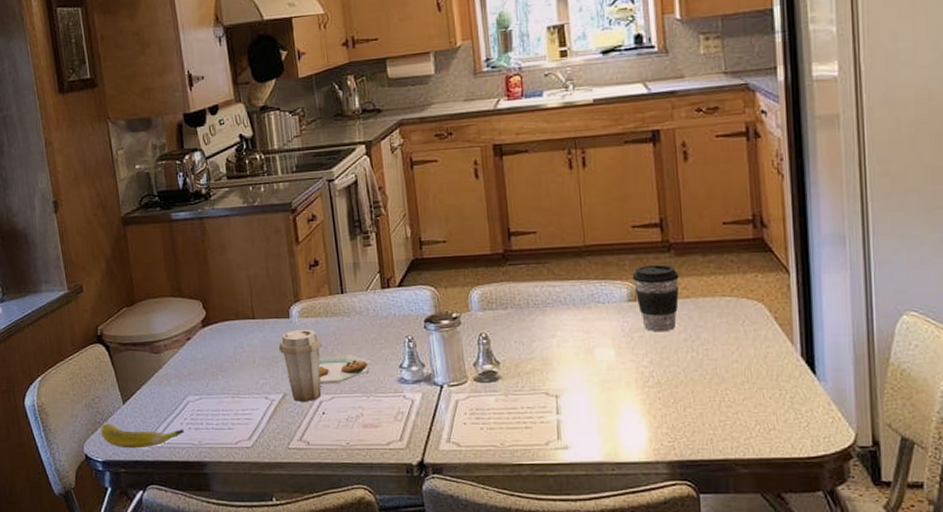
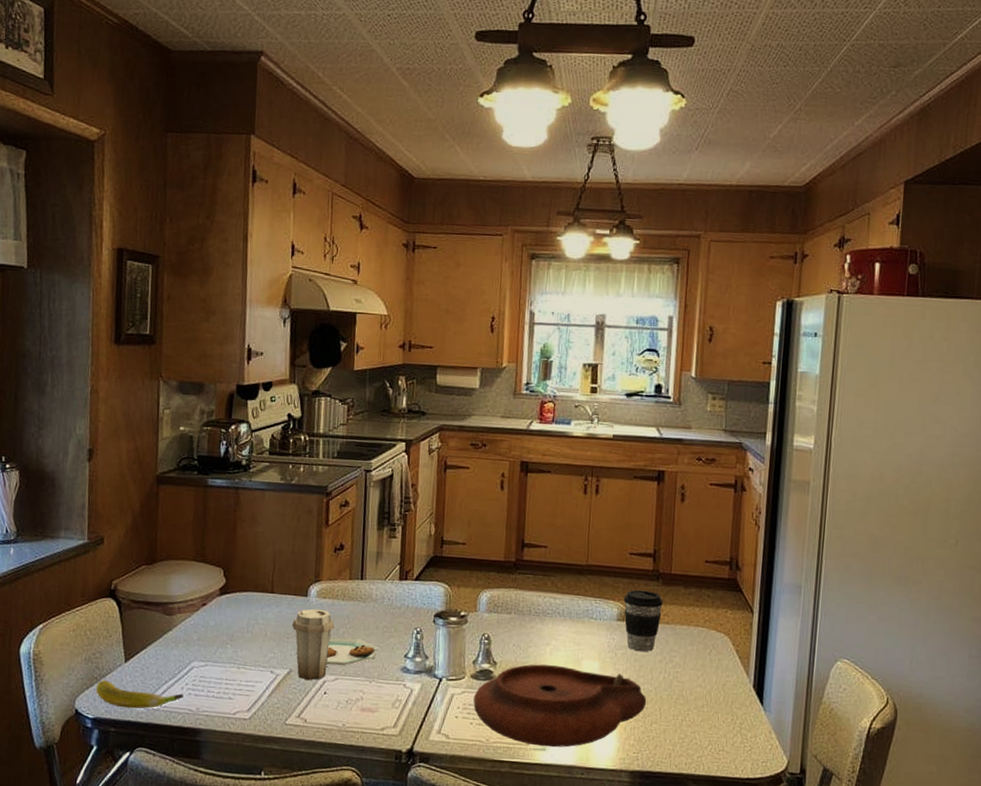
plate: none [480,358,676,445] -> present [473,664,647,748]

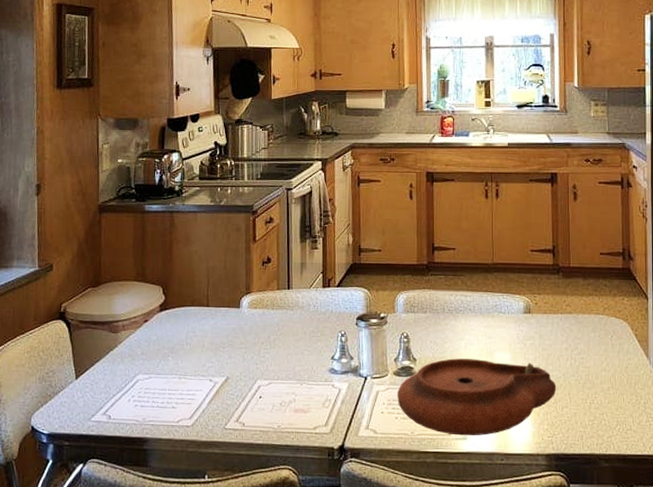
banana: present [95,680,183,709] -> none [49,397,130,423]
plate: present [291,608,379,681] -> none [227,319,307,386]
coffee cup: present [623,589,663,652] -> none [528,283,565,341]

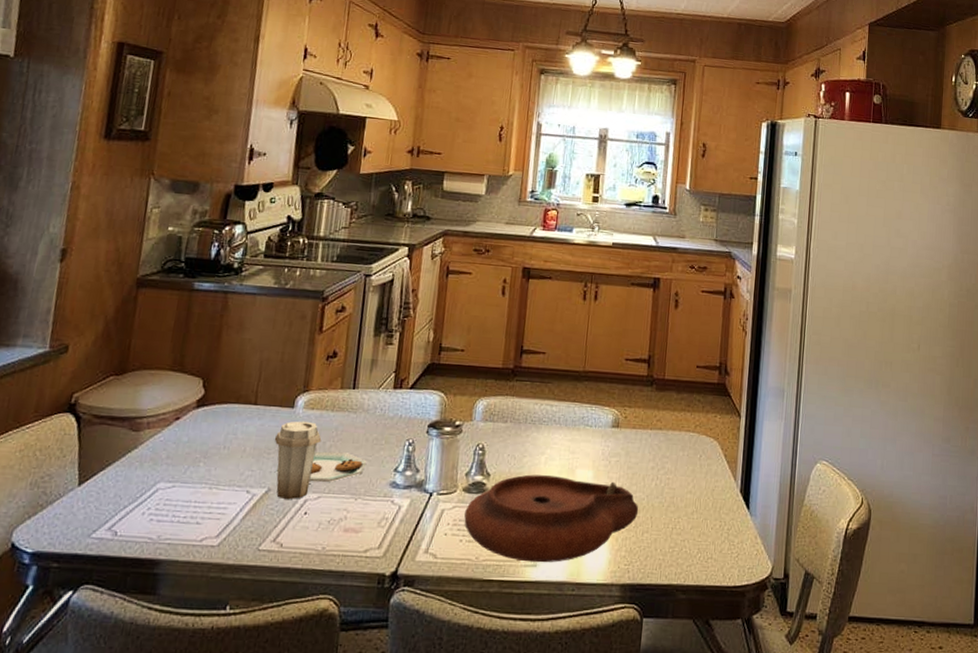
plate: none [227,319,307,386] -> present [274,421,367,500]

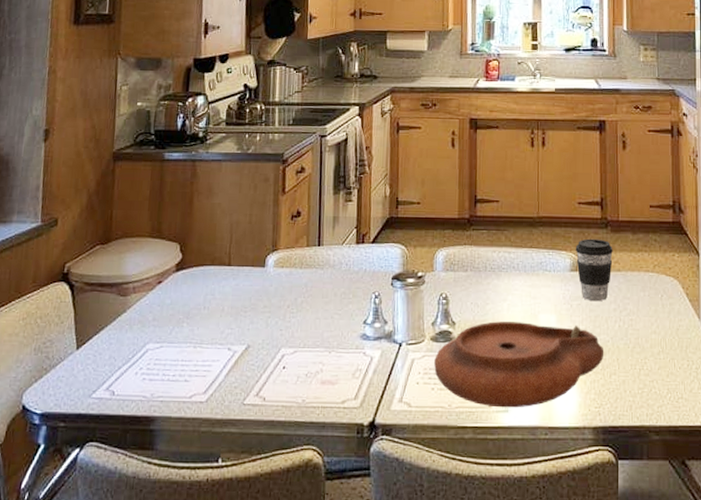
plate: present [274,421,367,500] -> none [249,279,337,356]
coffee cup: none [618,395,657,459] -> present [575,238,613,302]

